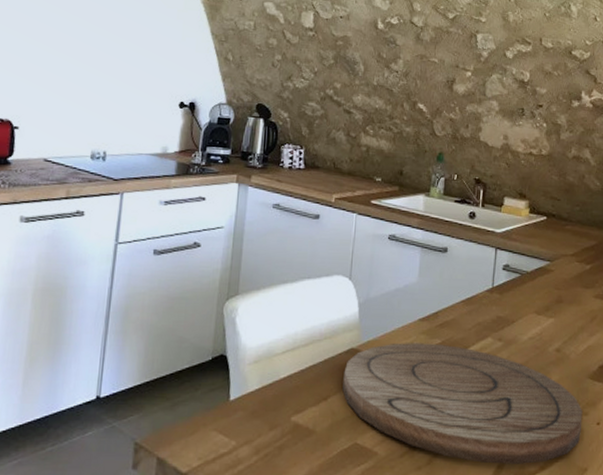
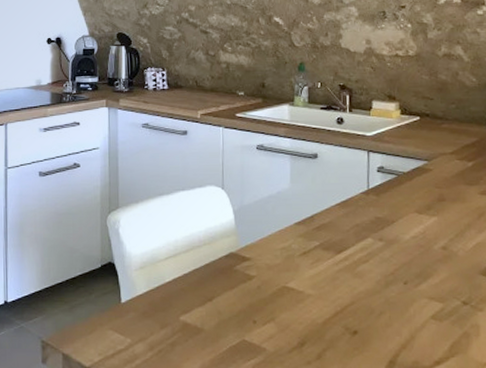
cutting board: present [342,343,583,464] -> none [225,245,478,359]

